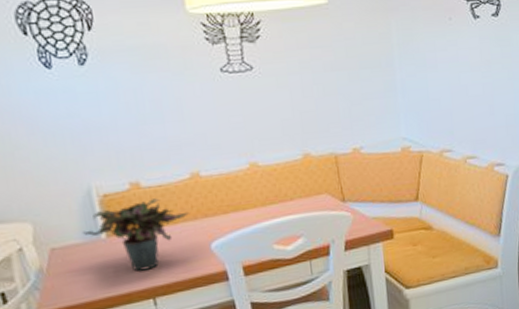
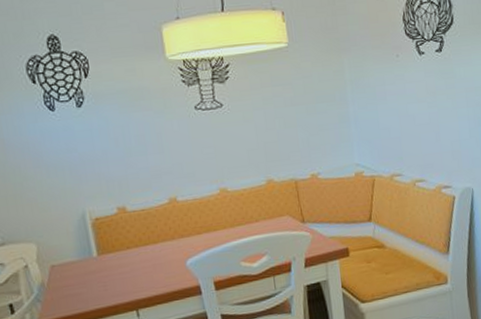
potted plant: present [82,198,190,271] -> none [77,221,169,286]

